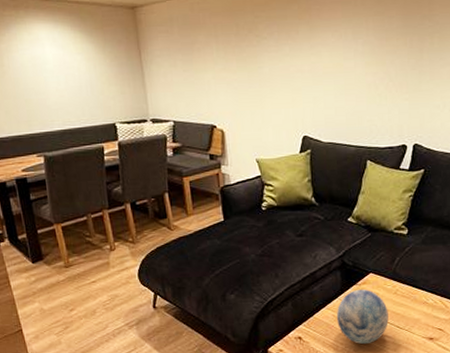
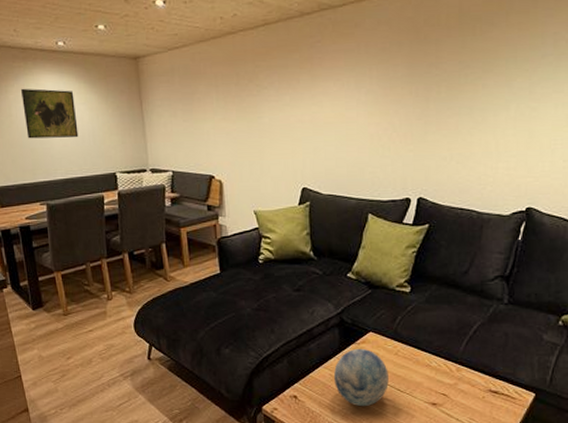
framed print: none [12,37,76,89] -> present [20,88,79,139]

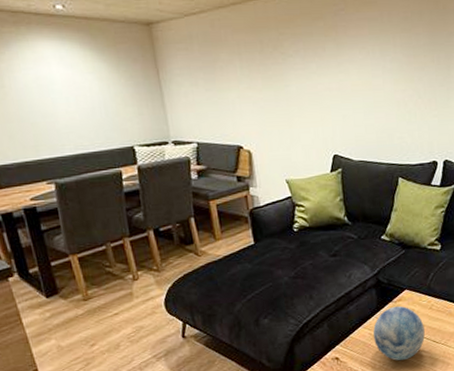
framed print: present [20,88,79,139] -> none [13,56,88,112]

